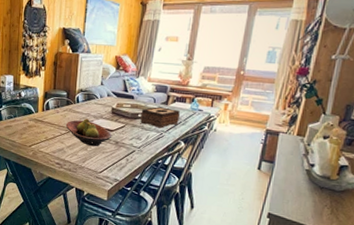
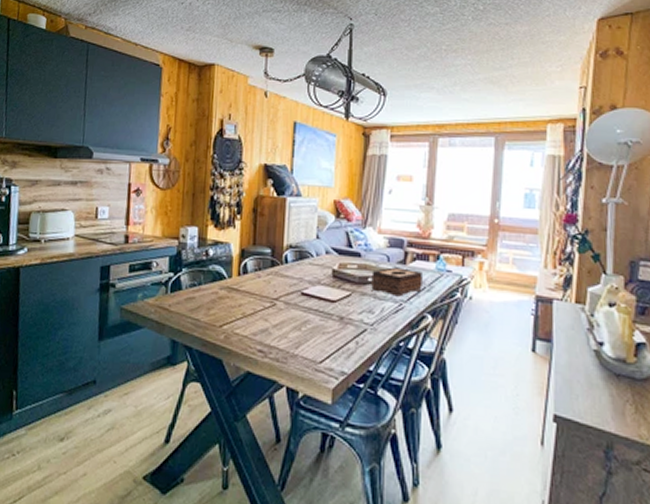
fruit bowl: present [65,119,112,147] -> none [270,285,335,325]

